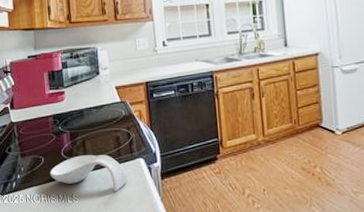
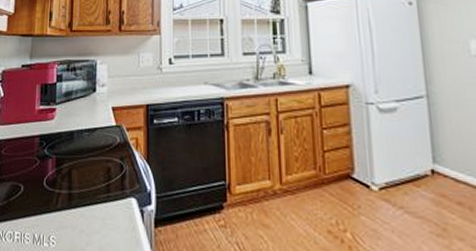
spoon rest: present [49,155,128,192] -> none [27,187,115,238]

